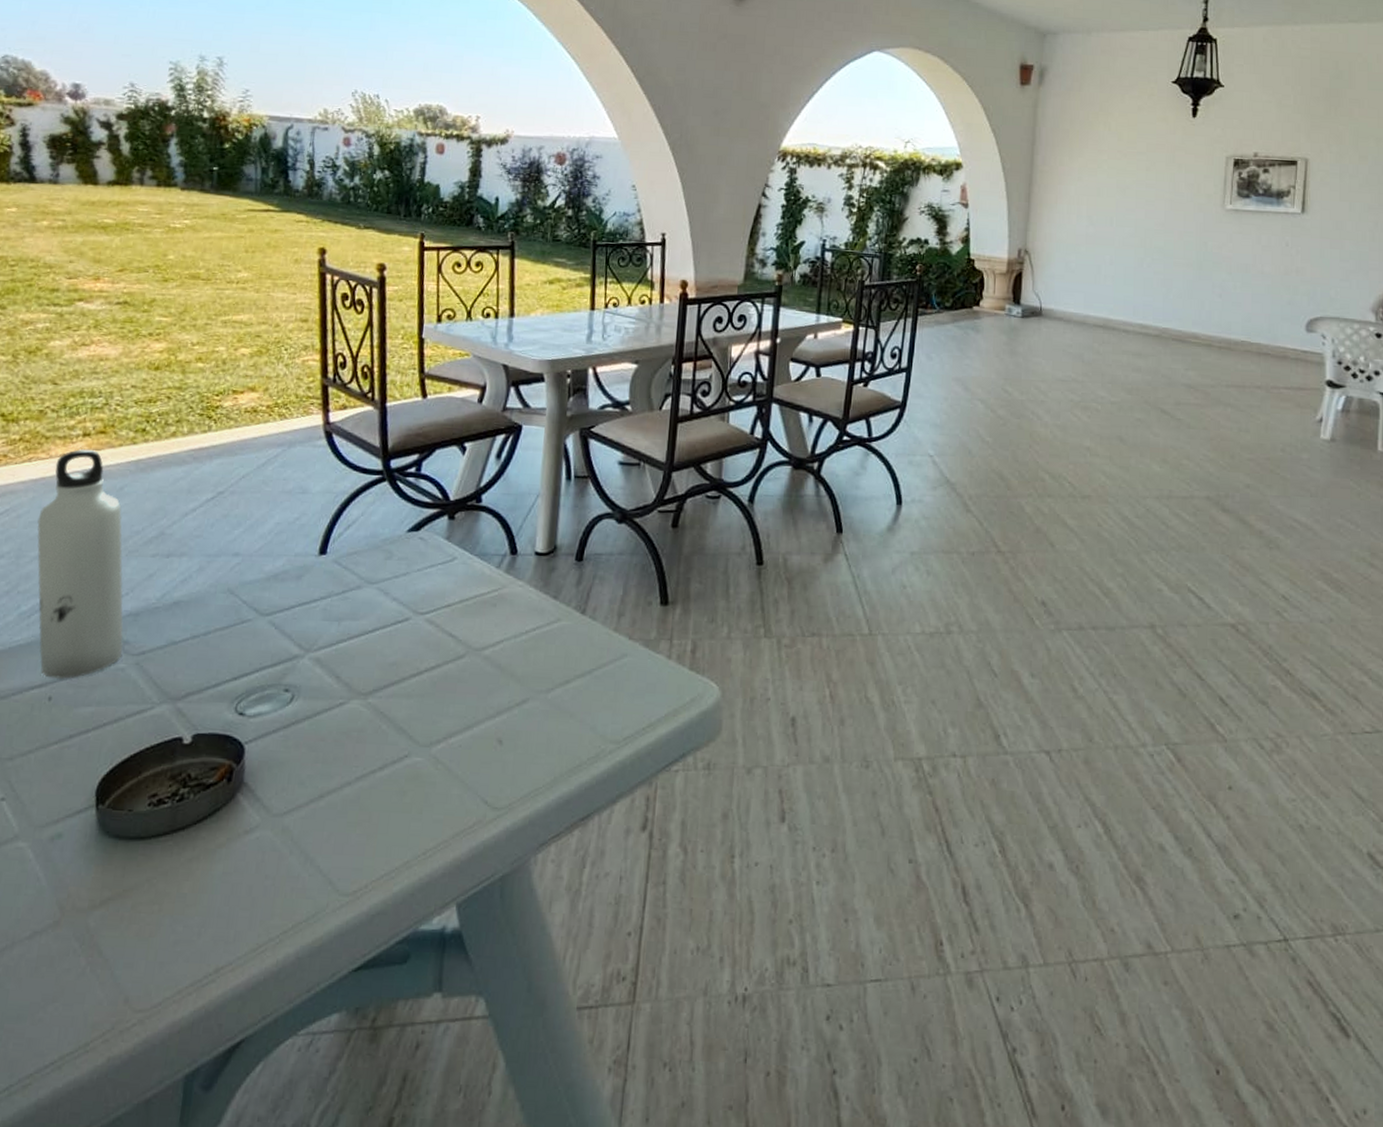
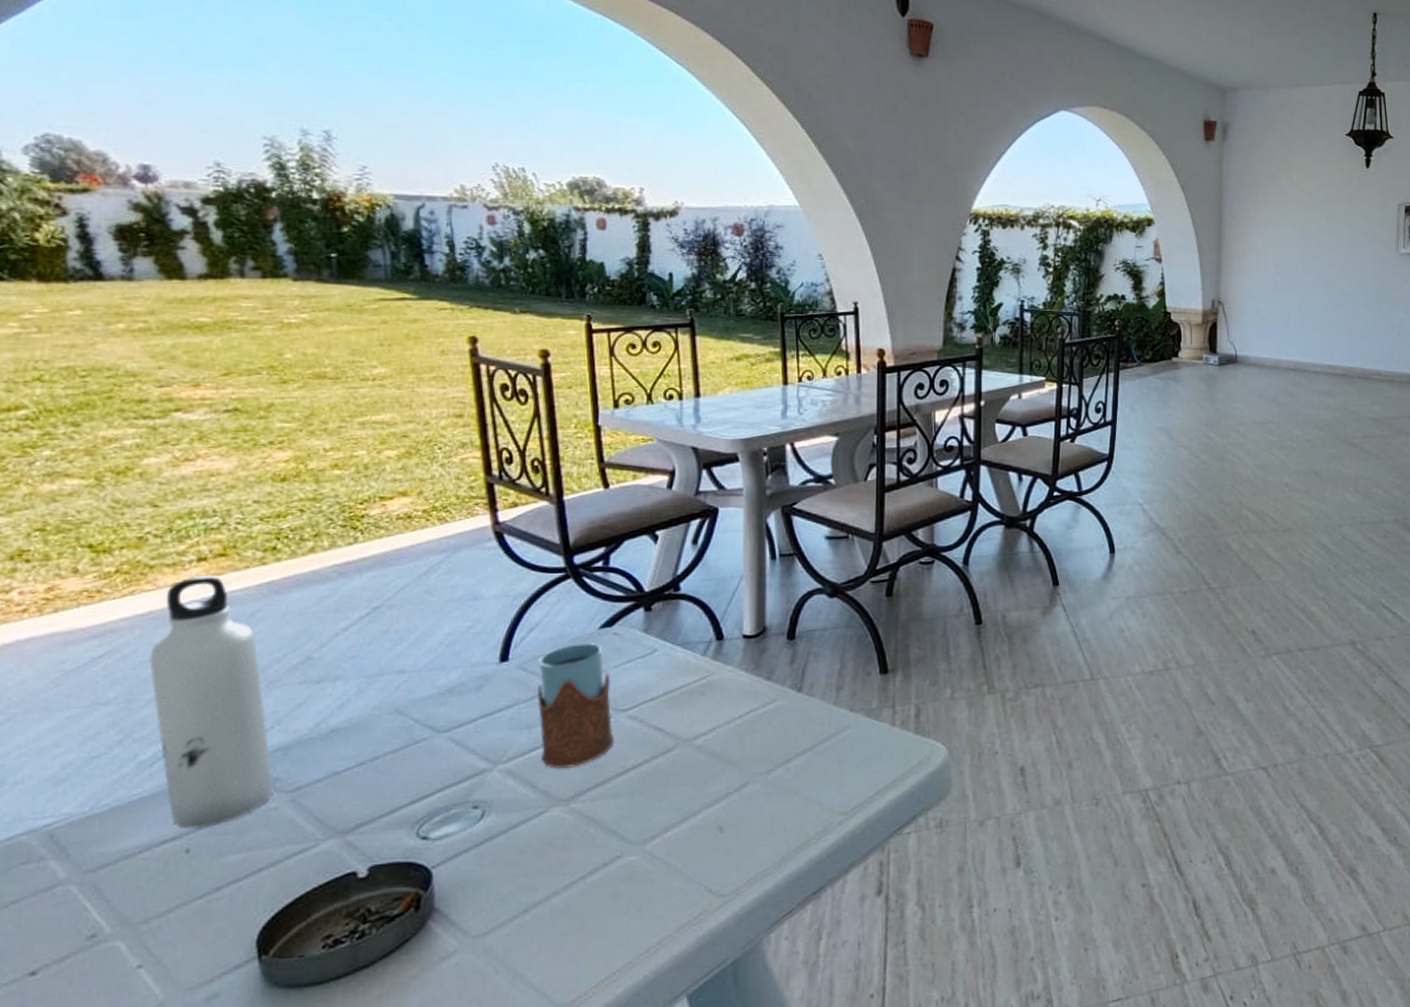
drinking glass: none [346,543,413,664] -> present [536,642,615,769]

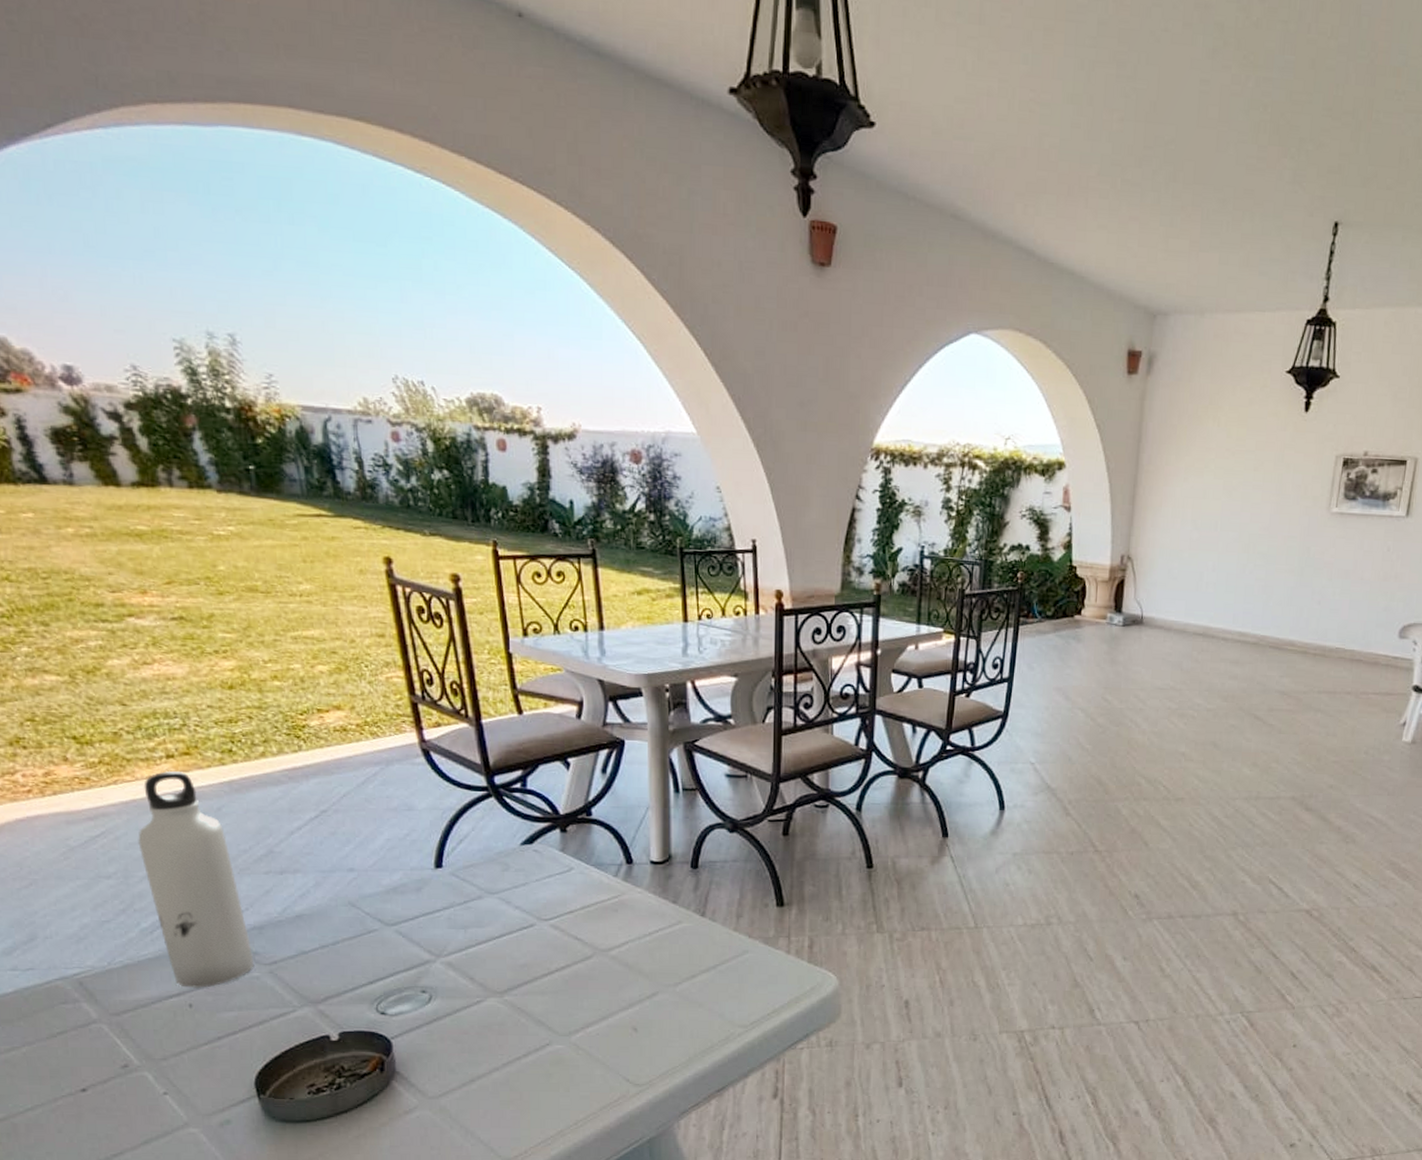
drinking glass: present [536,642,615,769] -> none [469,856,539,966]

